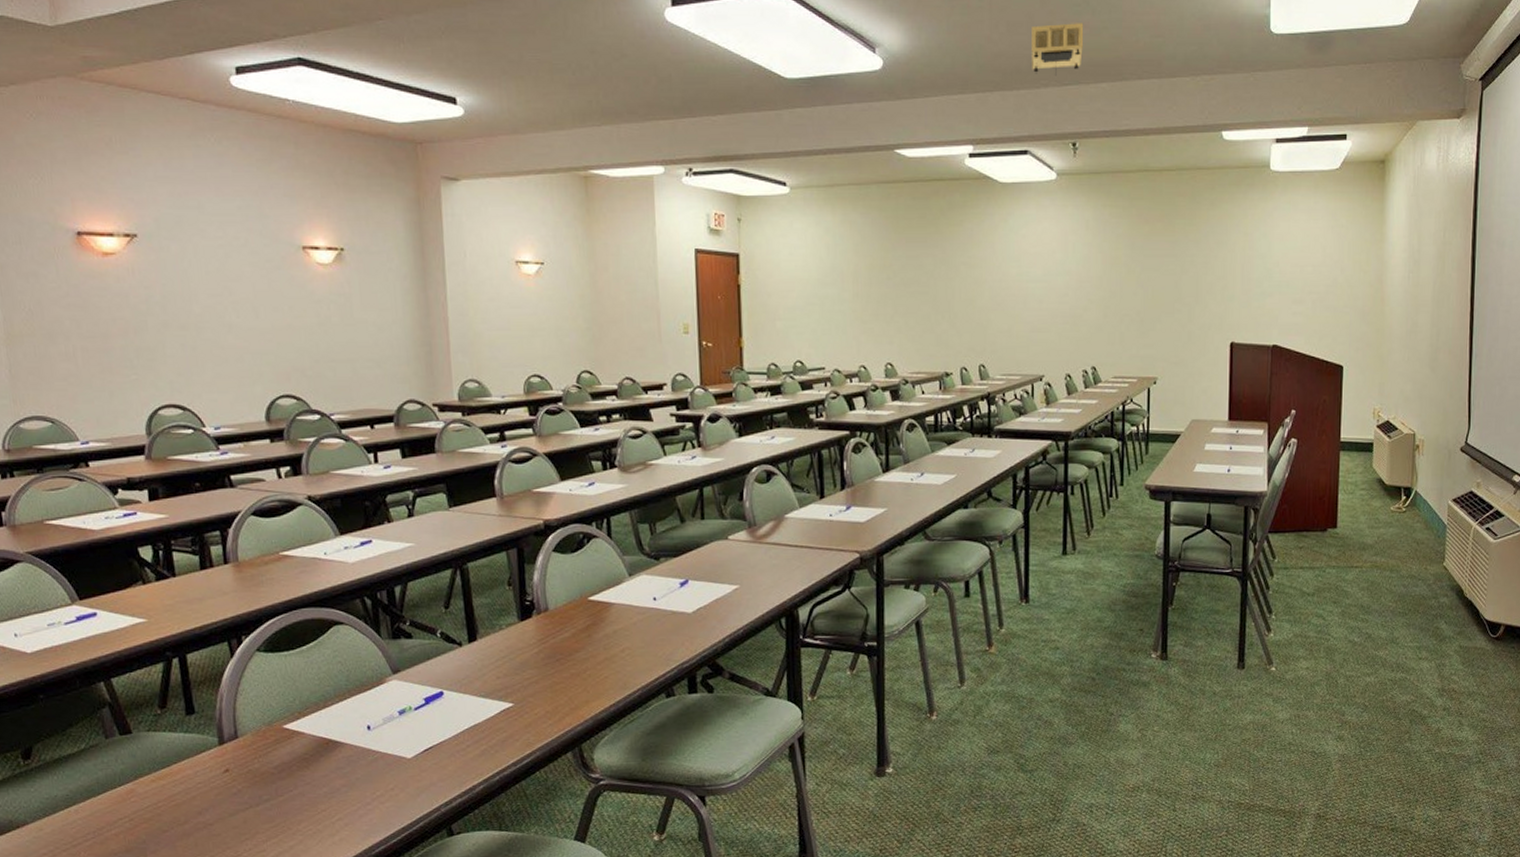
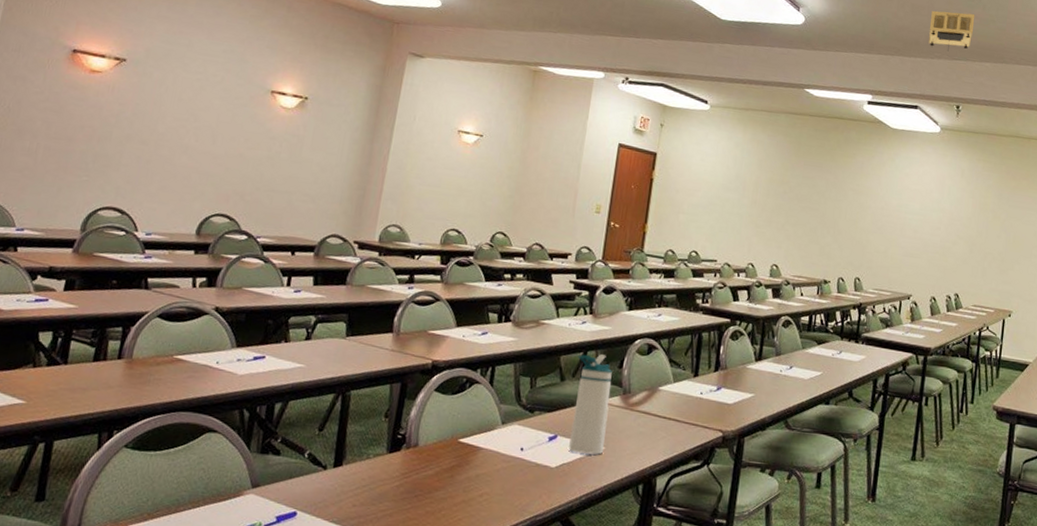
water bottle: none [694,489,738,596] -> present [569,354,612,455]

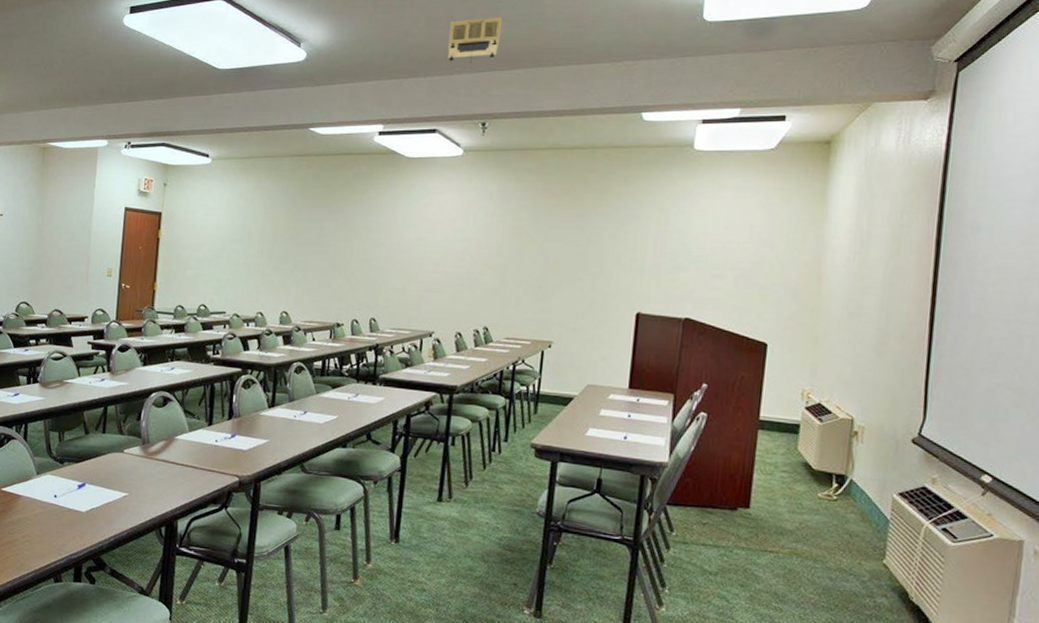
water bottle: present [569,354,612,455] -> none [96,408,131,500]

